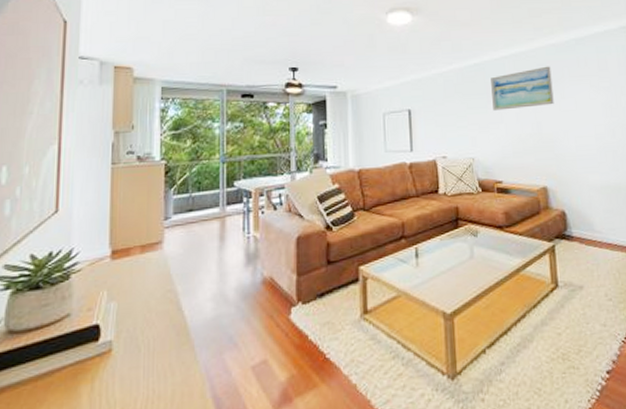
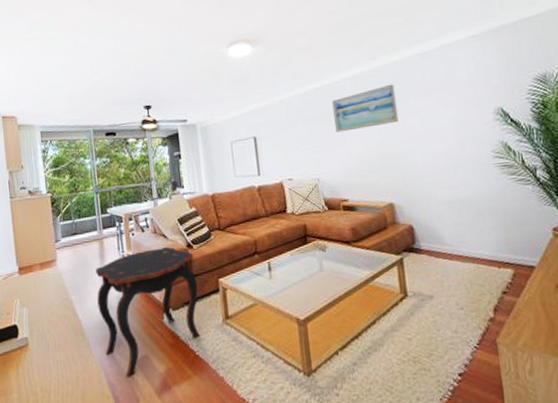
side table: none [210,227,334,391] -> present [95,246,200,379]

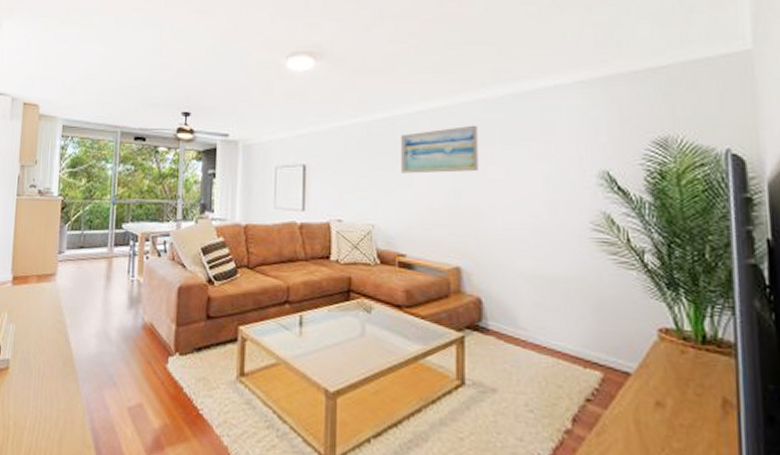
side table: present [95,246,200,379] -> none [94,278,214,429]

